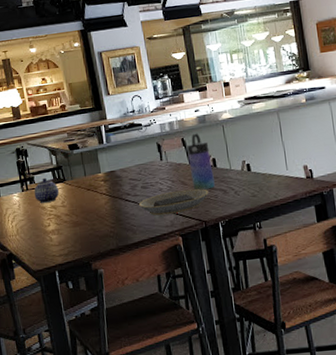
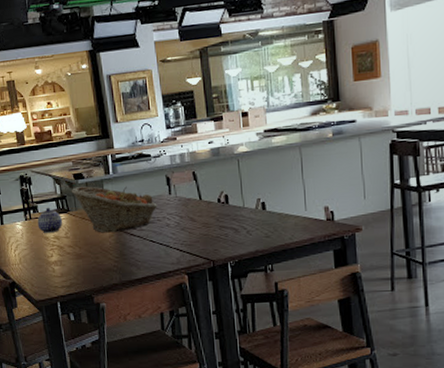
fruit basket: none [66,154,150,200] -> present [71,186,157,233]
plate: present [139,189,209,216] -> none [145,226,218,252]
water bottle: present [187,133,215,191] -> none [198,166,226,228]

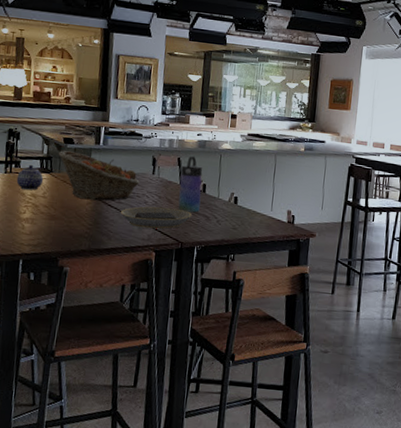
plate: none [145,226,218,252] -> present [121,206,192,230]
water bottle: none [198,166,226,228] -> present [178,155,203,213]

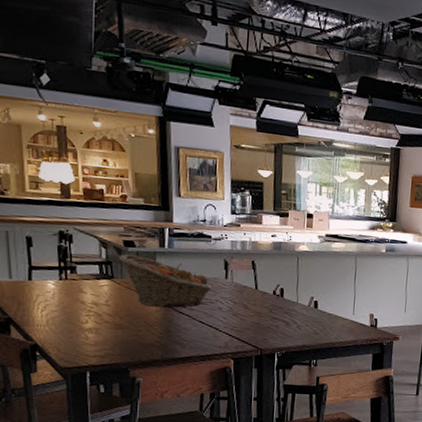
teapot: present [16,164,44,190] -> none [74,270,105,298]
plate: present [121,206,192,230] -> none [194,313,270,337]
water bottle: present [178,155,203,213] -> none [255,258,280,318]

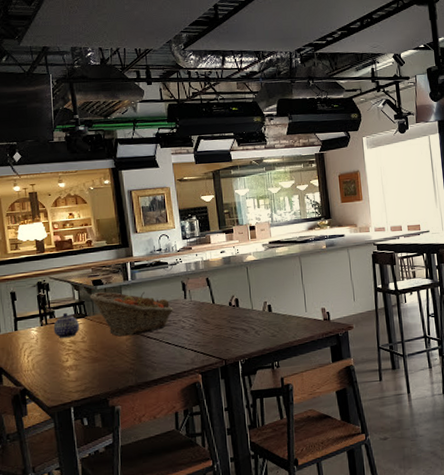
teapot: none [74,270,105,298] -> present [53,312,80,338]

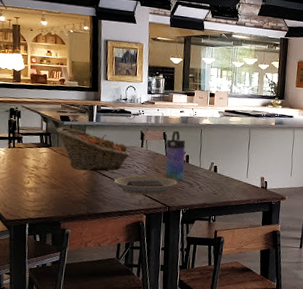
teapot: present [53,312,80,338] -> none [19,140,44,163]
plate: none [161,327,230,354] -> present [114,175,177,196]
water bottle: none [211,273,237,330] -> present [165,130,186,180]

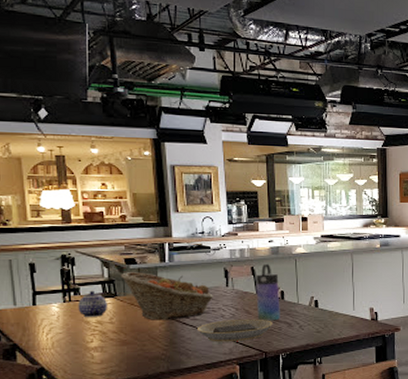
teapot: none [19,140,44,163] -> present [78,290,108,317]

